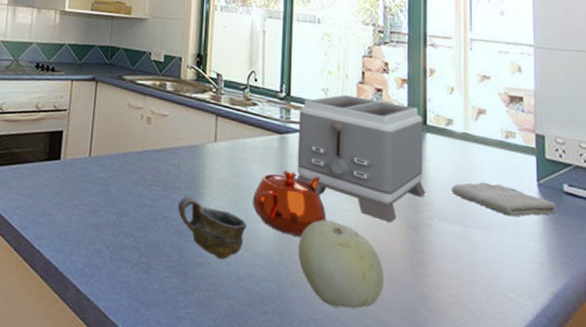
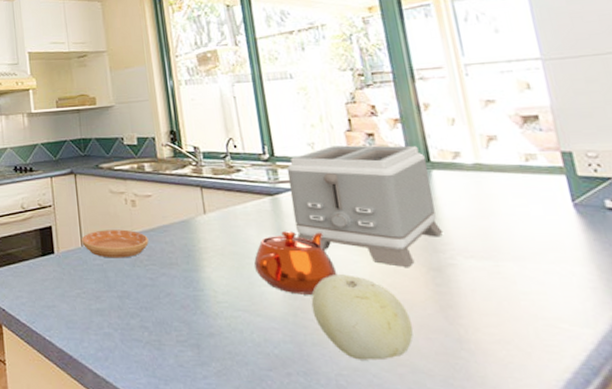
saucer: none [90,142,157,175] -> present [82,229,149,258]
cup: present [178,196,246,259] -> none [178,271,253,327]
washcloth: present [452,182,557,217] -> none [472,211,603,243]

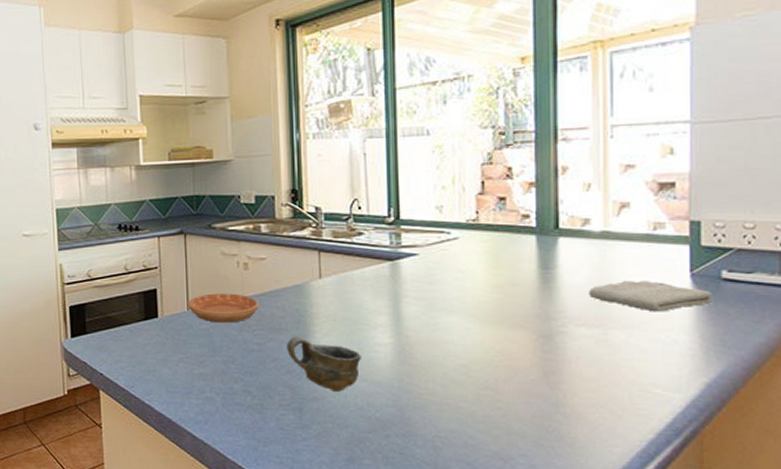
cup: none [178,271,253,327] -> present [287,336,361,392]
teapot: present [253,231,338,295] -> none [365,297,448,361]
toaster: present [286,145,444,268] -> none [410,209,560,335]
fruit: present [311,274,413,361] -> none [418,341,513,423]
washcloth: none [472,211,603,243] -> present [589,281,713,312]

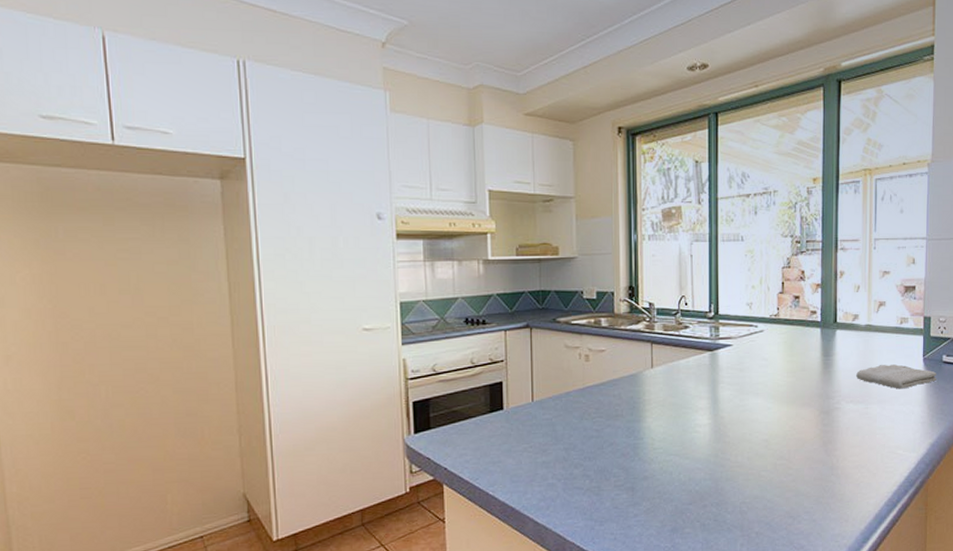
saucer: present [188,293,259,323] -> none [533,384,598,413]
cup: present [287,336,361,392] -> none [622,421,685,470]

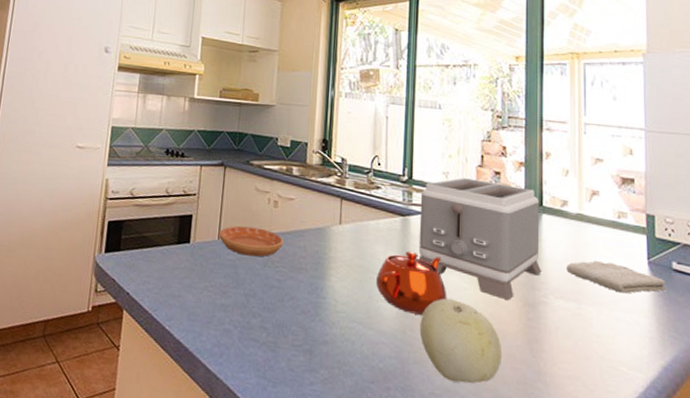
saucer: none [533,384,598,413] -> present [219,225,284,257]
teapot: none [688,383,754,438] -> present [375,251,447,315]
toaster: none [727,306,836,412] -> present [418,178,542,301]
fruit: none [730,419,801,490] -> present [419,298,501,384]

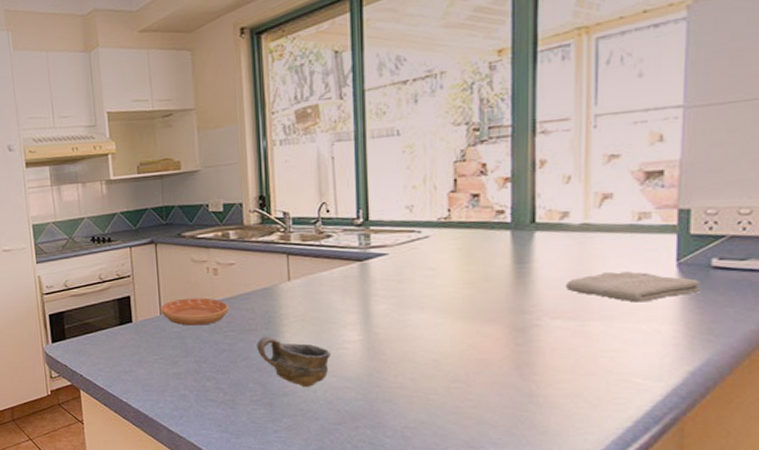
cup: none [304,277,370,338] -> present [257,336,330,387]
teapot: present [375,251,447,315] -> none [334,296,418,356]
toaster: present [418,178,542,301] -> none [380,206,535,330]
fruit: present [419,298,501,384] -> none [387,337,484,414]

